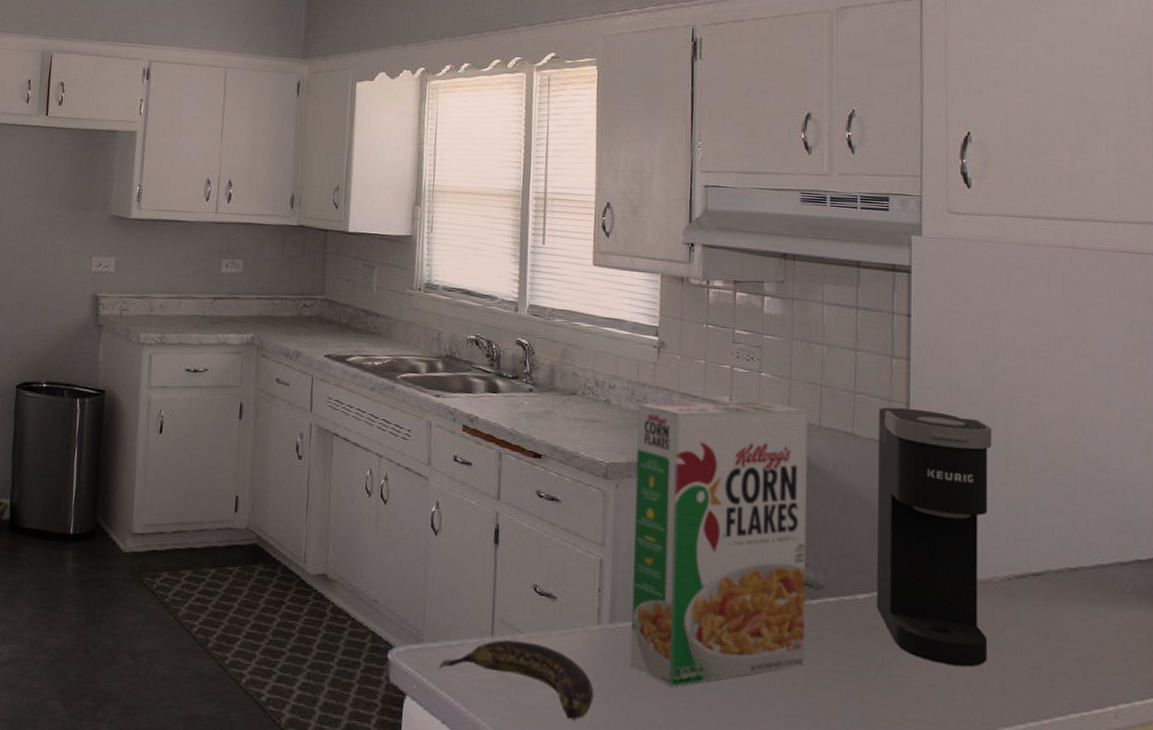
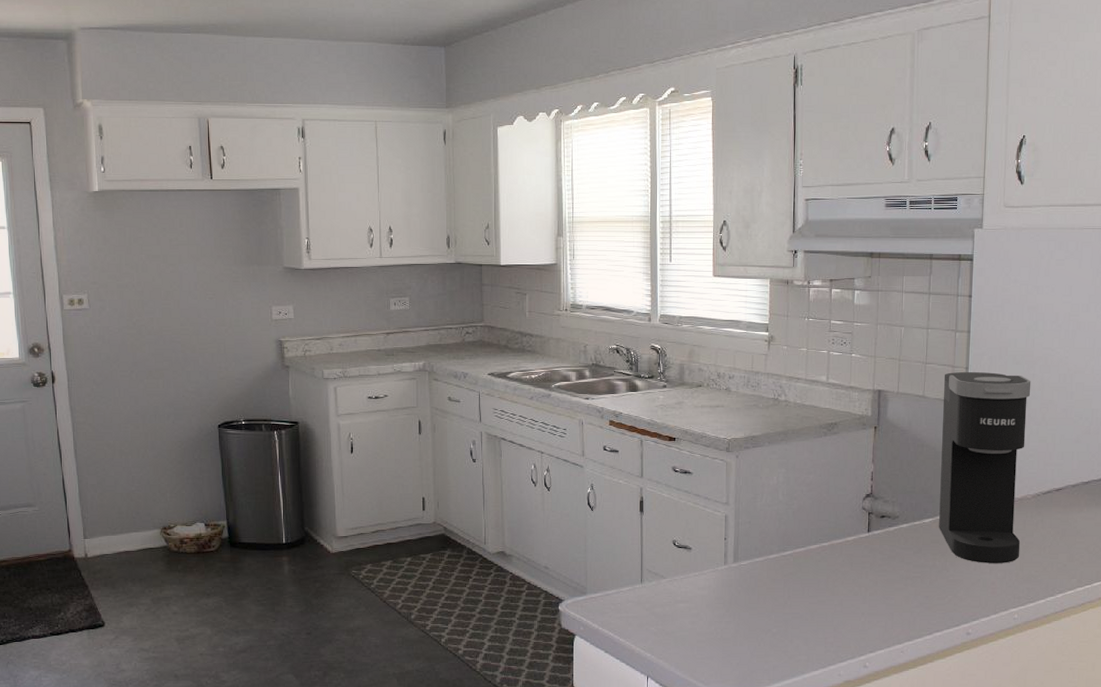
banana: present [439,639,594,720] -> none [601,584,723,638]
cereal box: present [630,401,808,687] -> none [750,377,889,604]

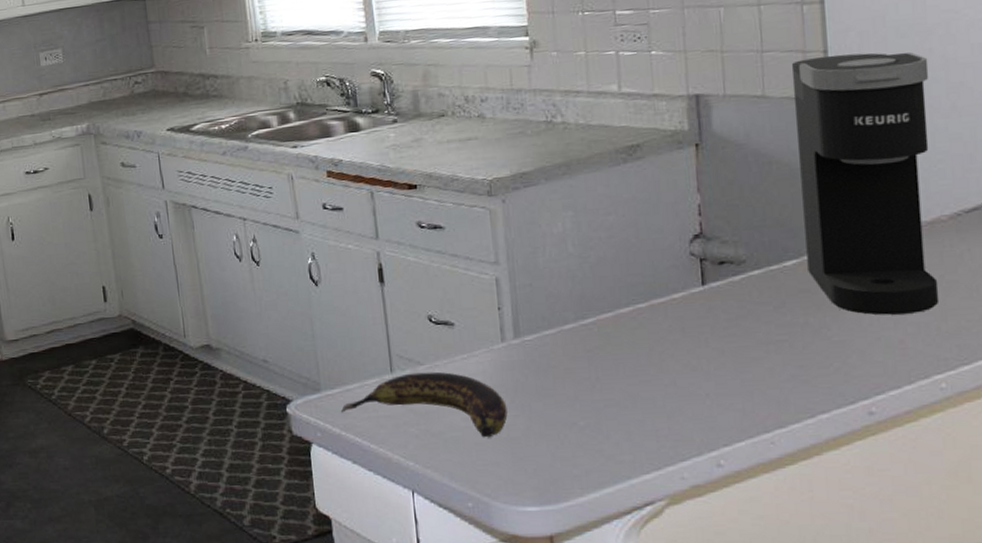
banana: none [601,584,723,638] -> present [341,371,508,438]

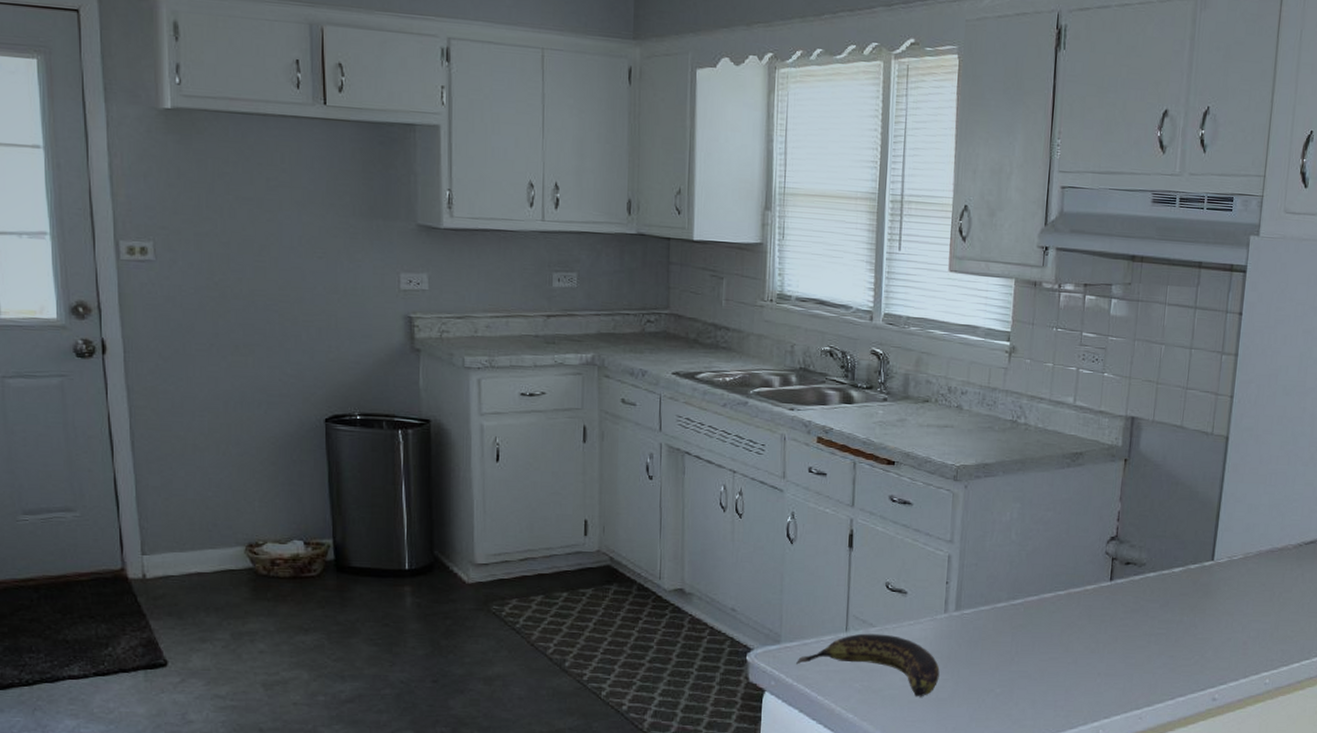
coffee maker: present [791,52,940,315] -> none [1189,400,1301,621]

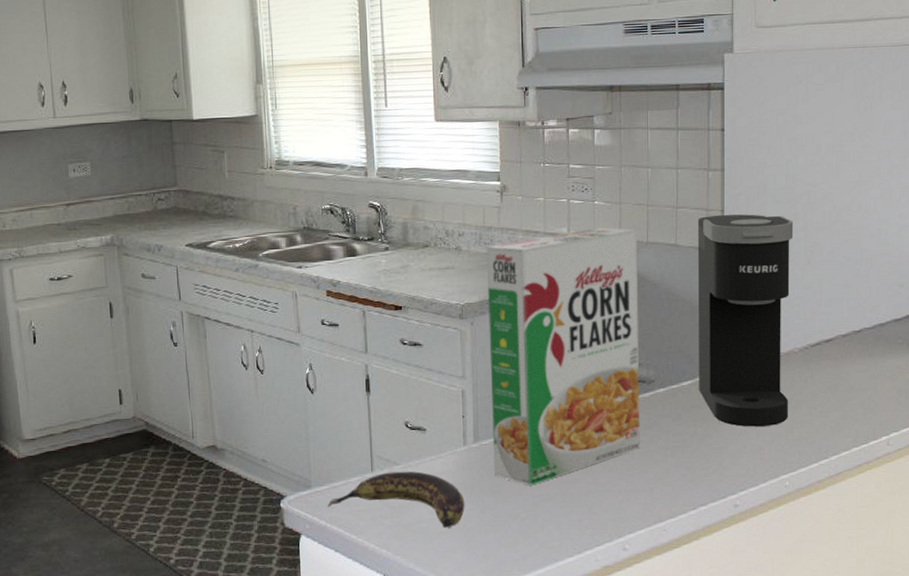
cereal box: none [973,400,1144,661] -> present [486,227,640,486]
coffee maker: none [1189,400,1301,621] -> present [697,214,794,427]

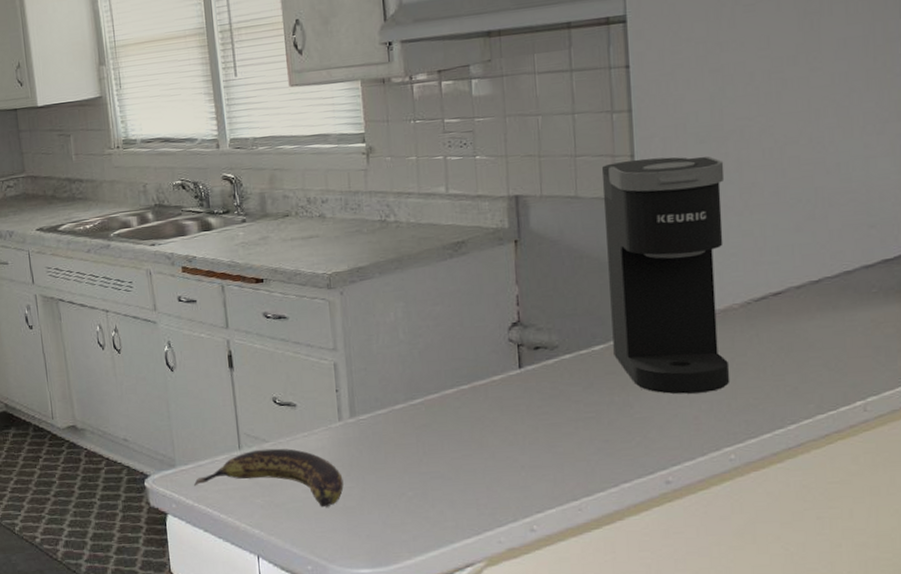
cereal box: present [486,227,640,486] -> none [353,182,545,463]

